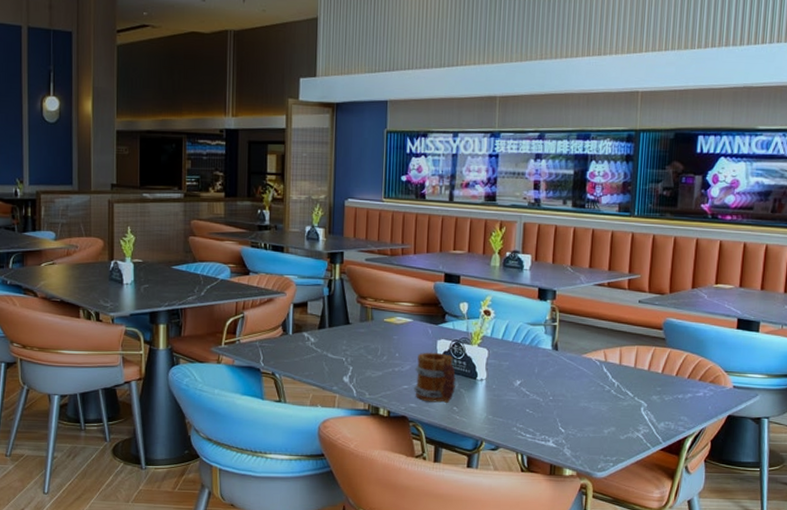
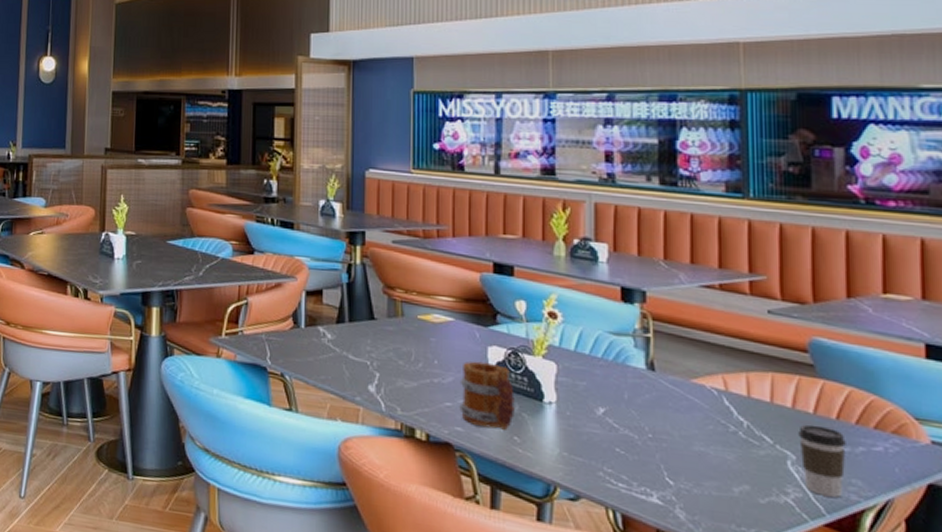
coffee cup: none [650,381,680,430] -> present [798,424,846,498]

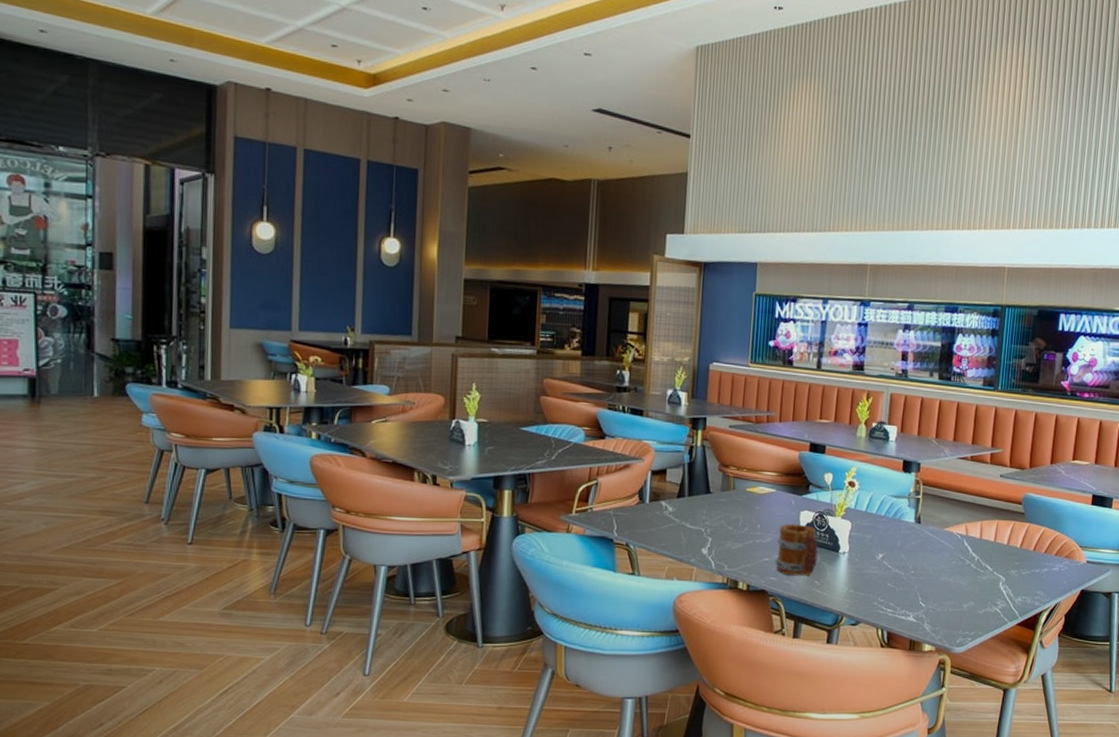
coffee cup: present [798,424,846,498] -> none [1008,555,1037,604]

